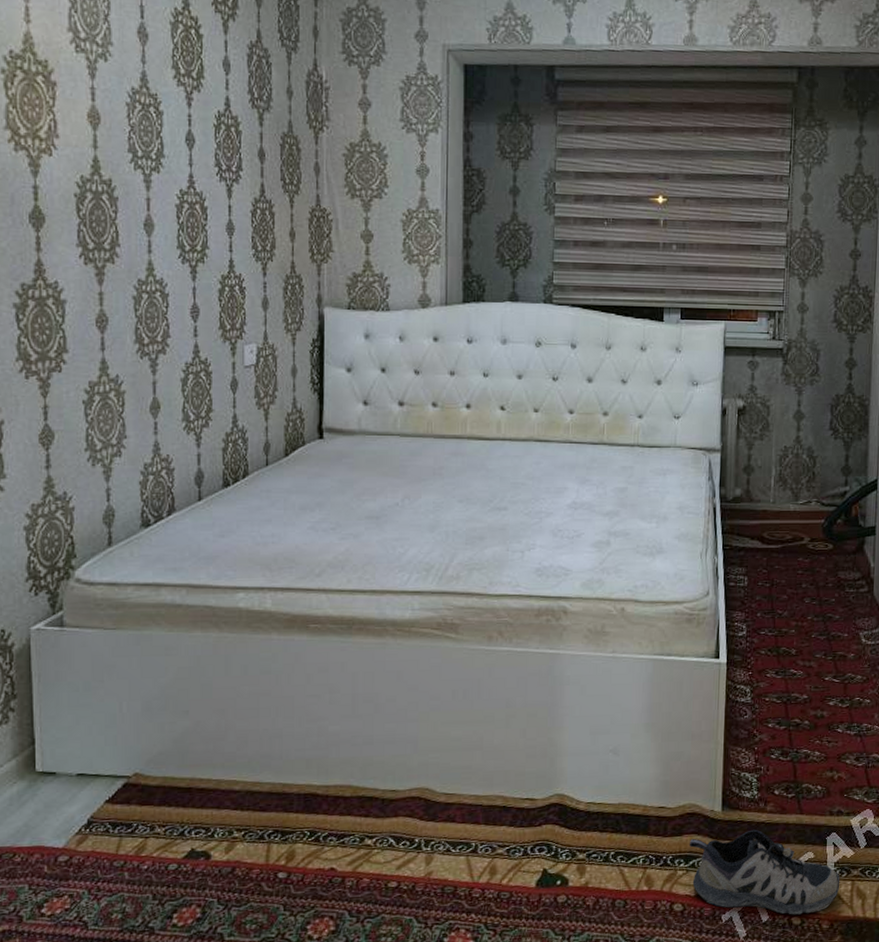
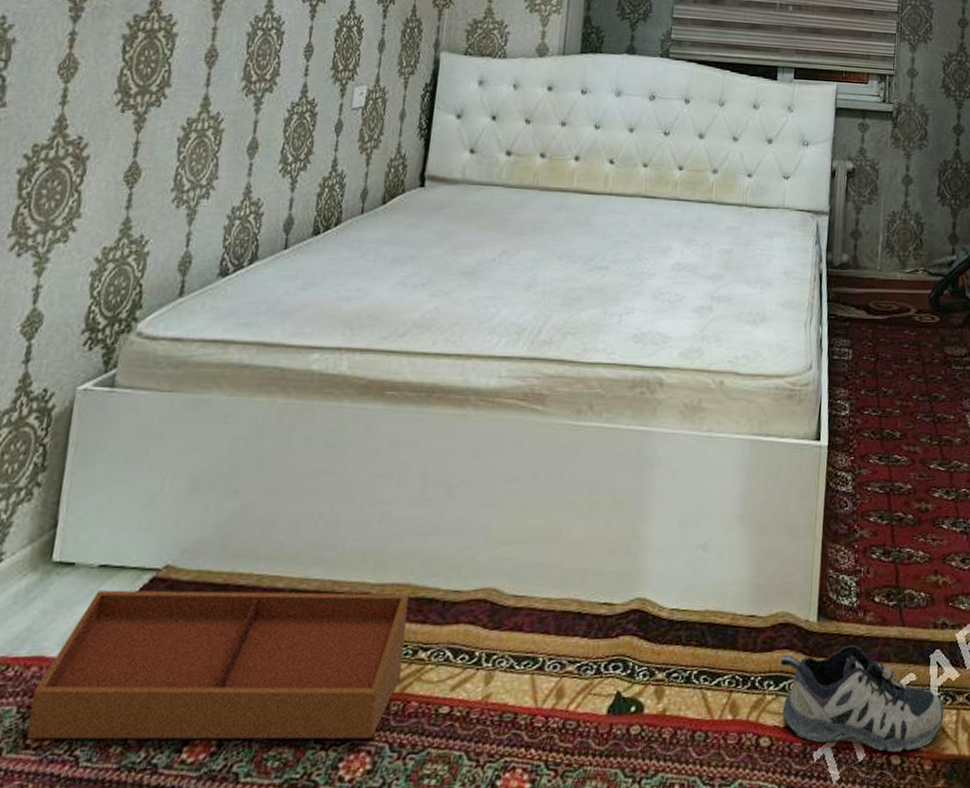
storage bin: none [40,793,352,910] -> present [26,590,410,740]

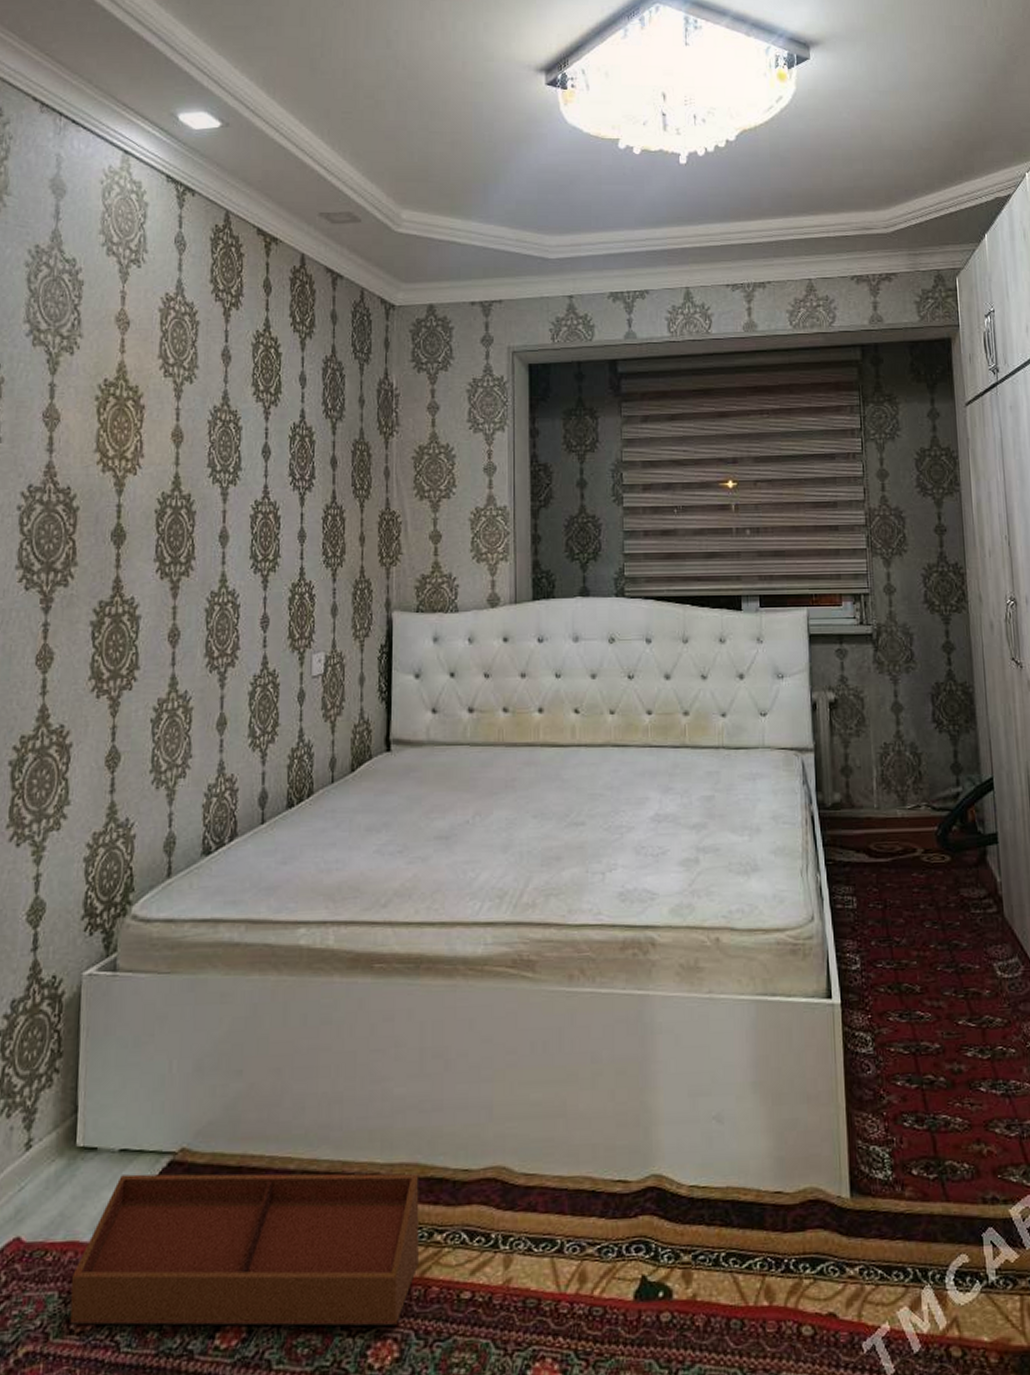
shoe: present [780,644,945,753] -> none [814,1222,1006,1344]

